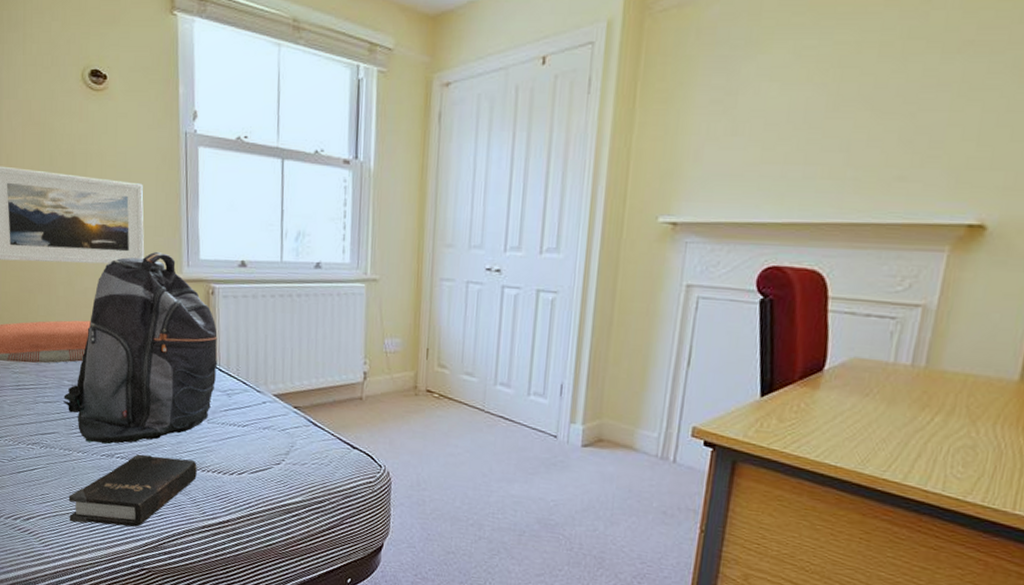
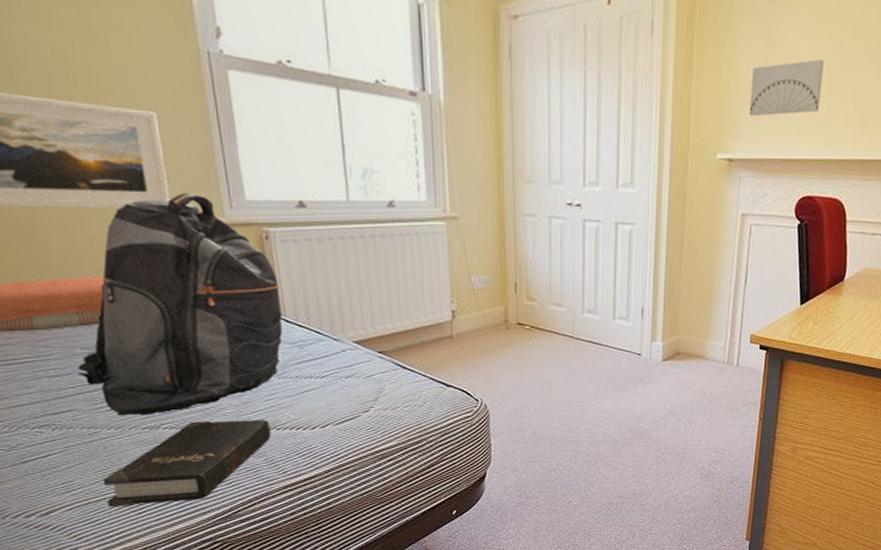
wall art: none [700,107,801,175] -> present [749,59,824,117]

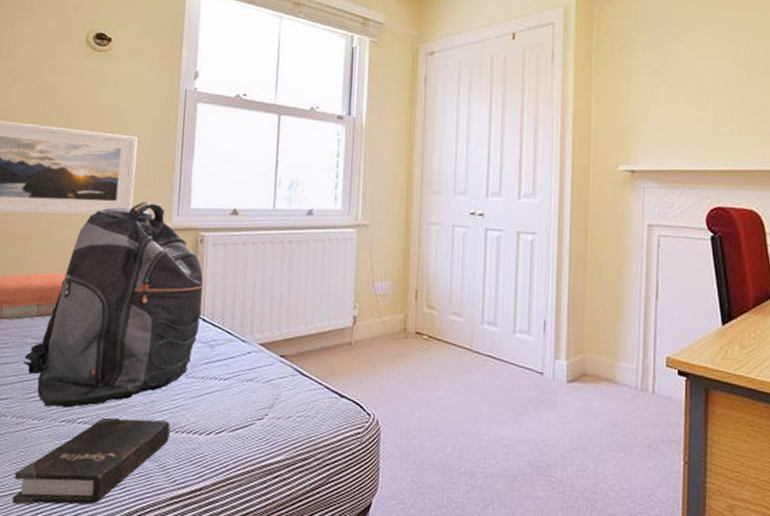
wall art: present [749,59,824,117] -> none [649,77,723,130]

